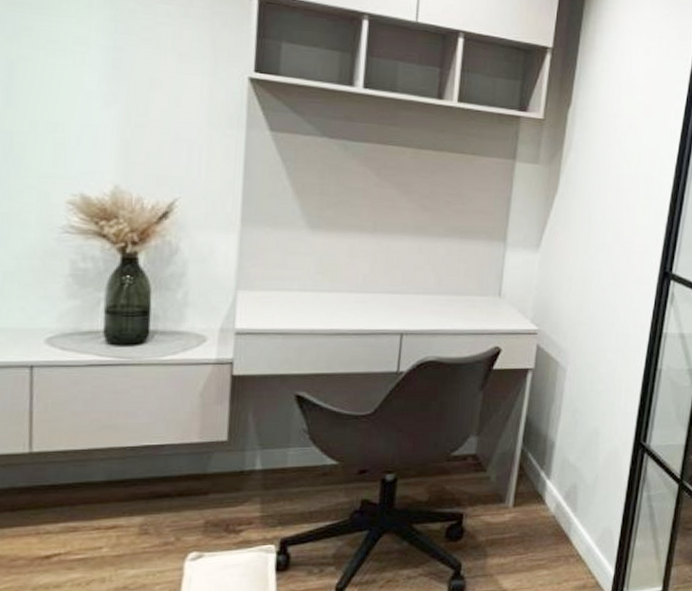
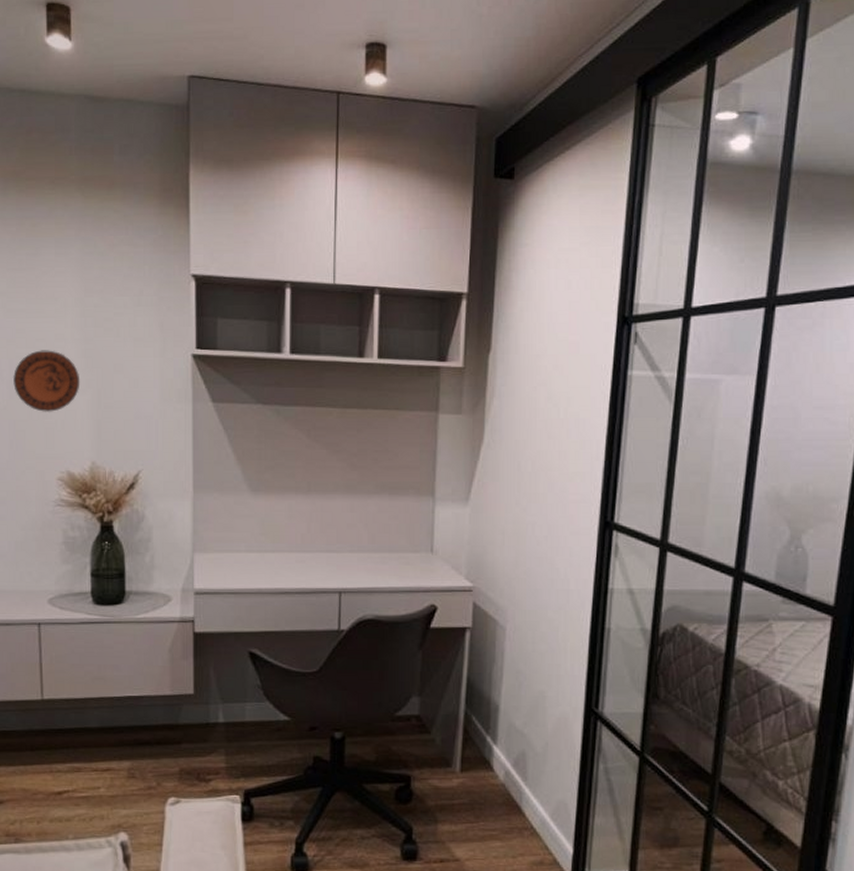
decorative plate: none [11,53,105,126] -> present [12,350,80,412]

